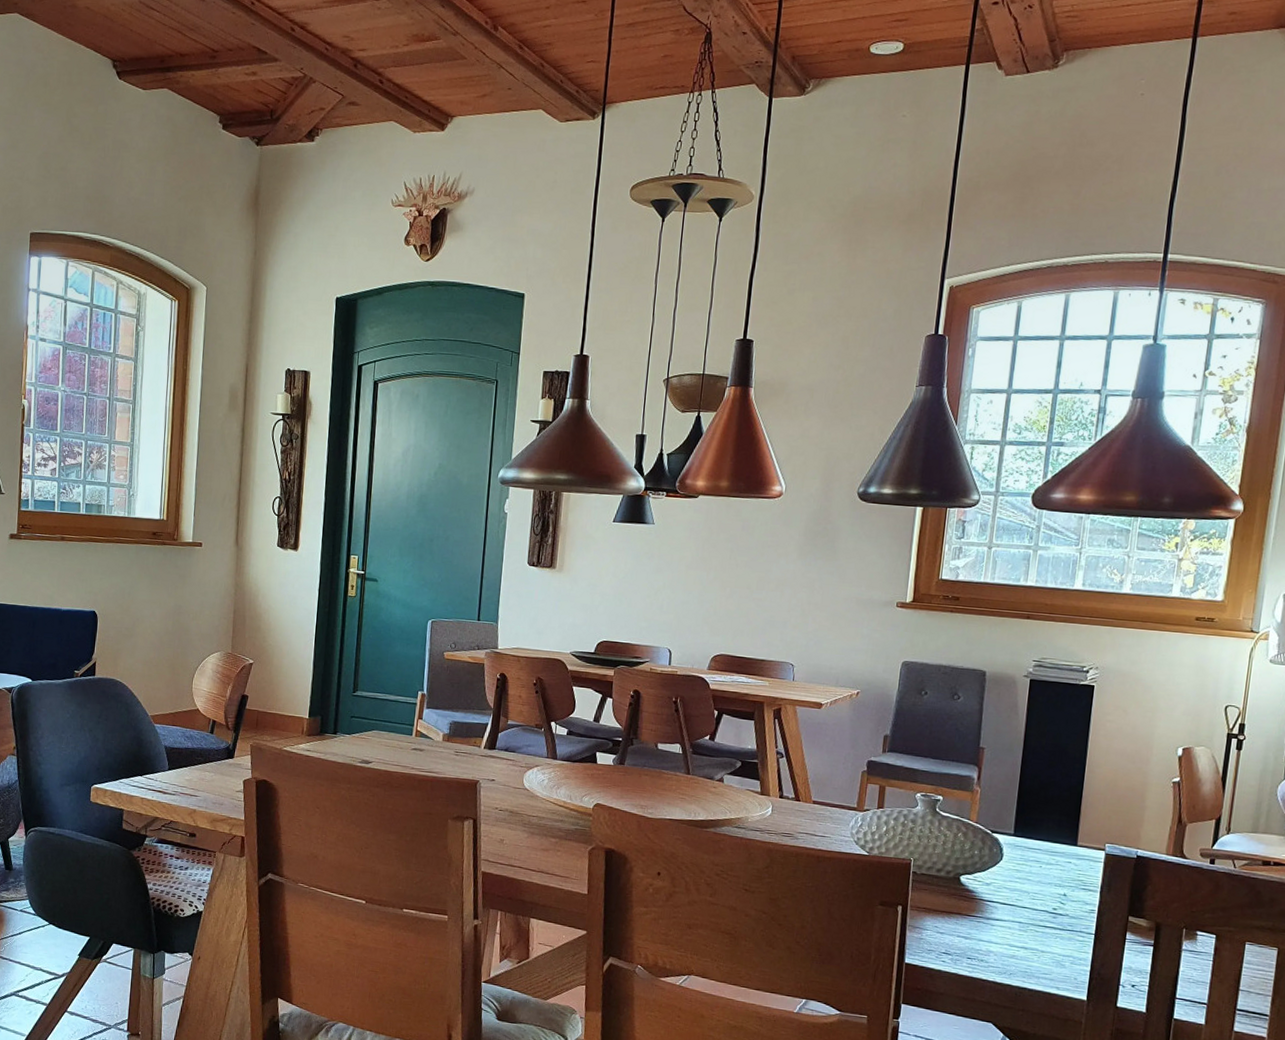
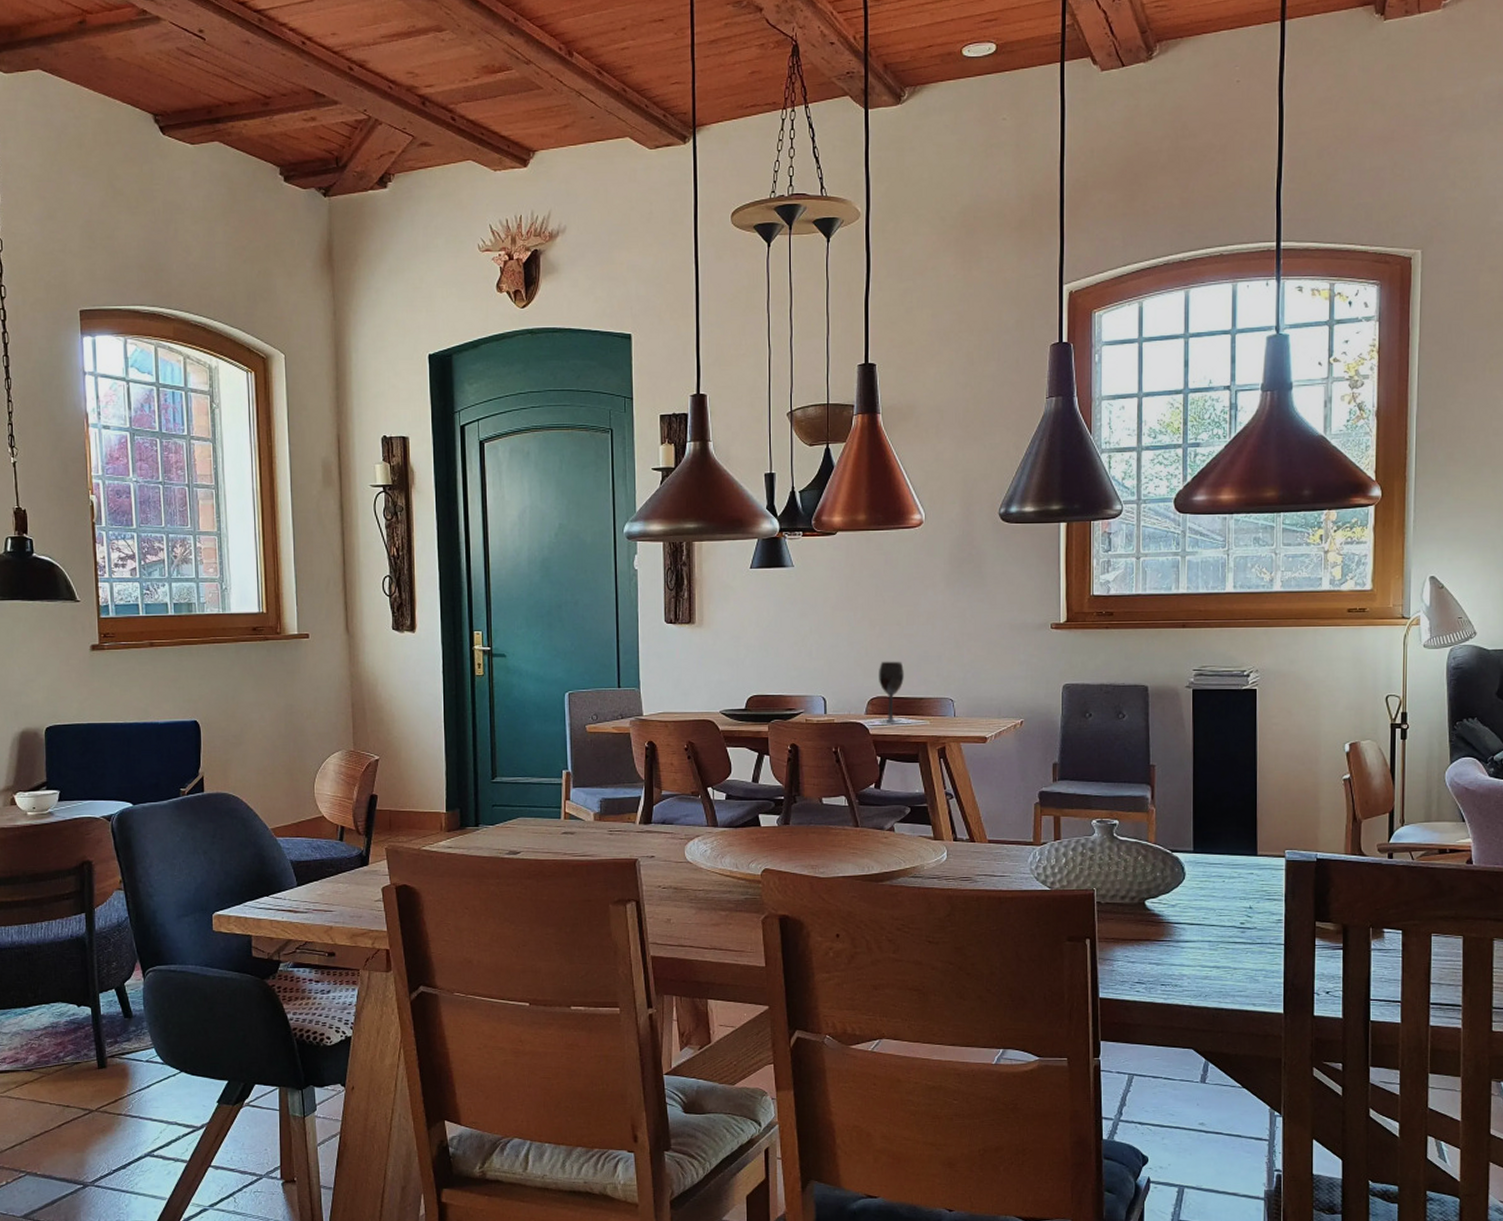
wine glass: none [720,621,750,683] -> present [878,661,904,725]

